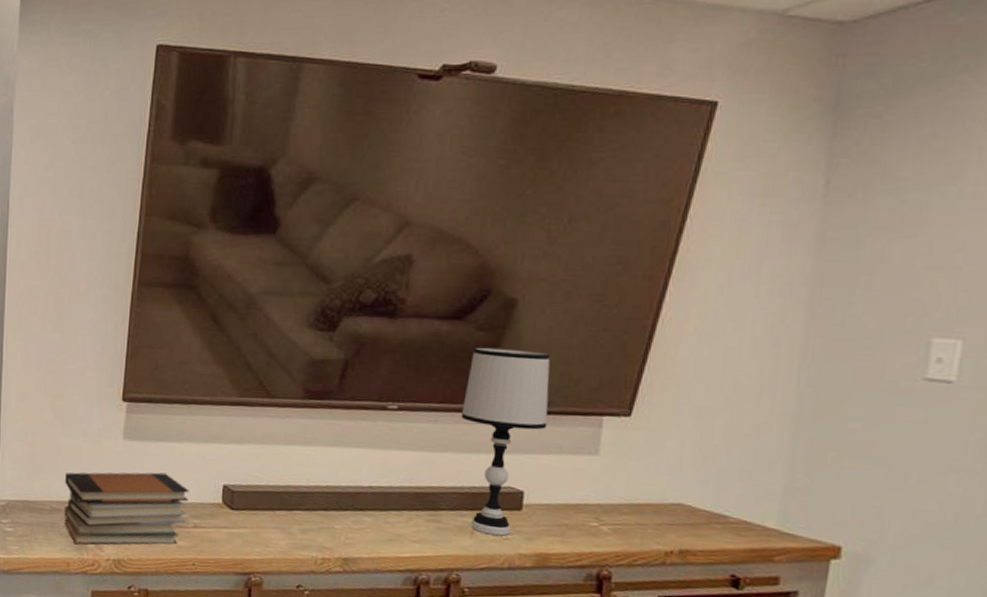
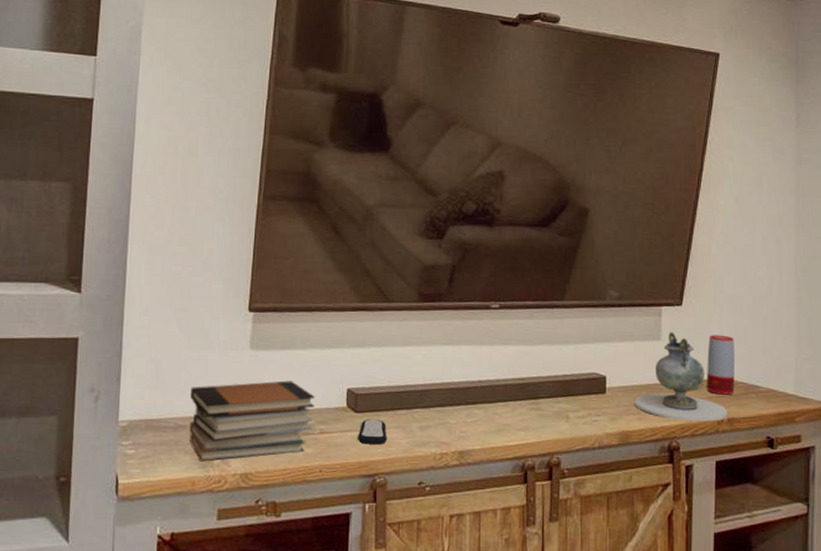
remote control: none [233,517,265,544] -> present [358,419,387,445]
table lamp: present [460,347,551,536] -> none [551,250,620,418]
decorative vase: none [557,446,681,552] -> present [634,332,728,422]
speaker: none [655,452,699,524] -> present [707,334,734,395]

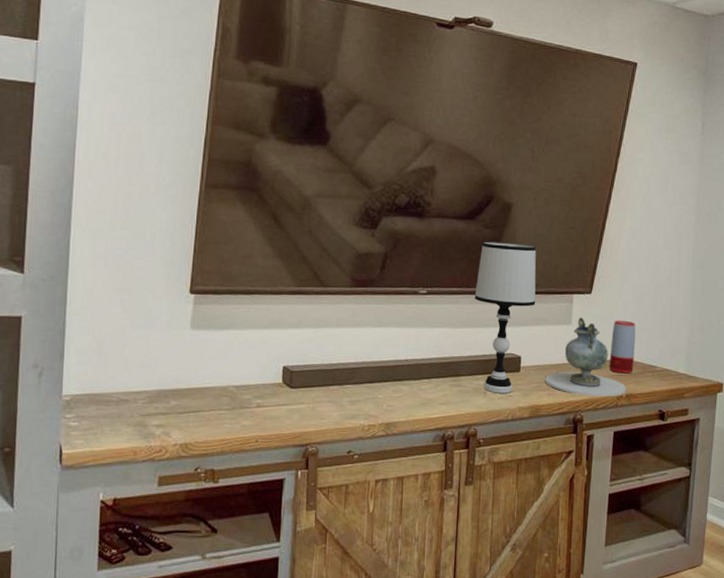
book stack: present [189,380,315,462] -> none [131,358,252,433]
remote control: present [358,419,387,445] -> none [292,394,320,417]
table lamp: none [551,250,620,418] -> present [474,241,537,394]

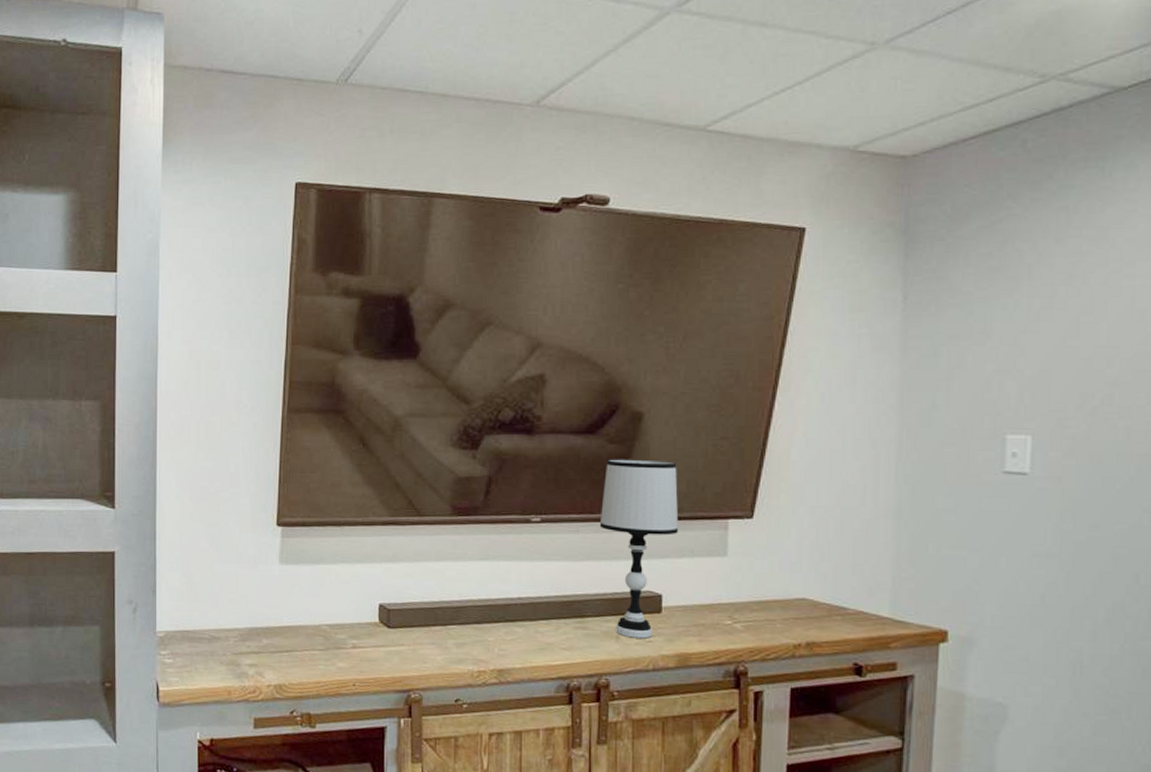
decorative vase: present [545,317,627,397] -> none [694,547,807,645]
speaker: present [609,320,636,374] -> none [782,550,817,617]

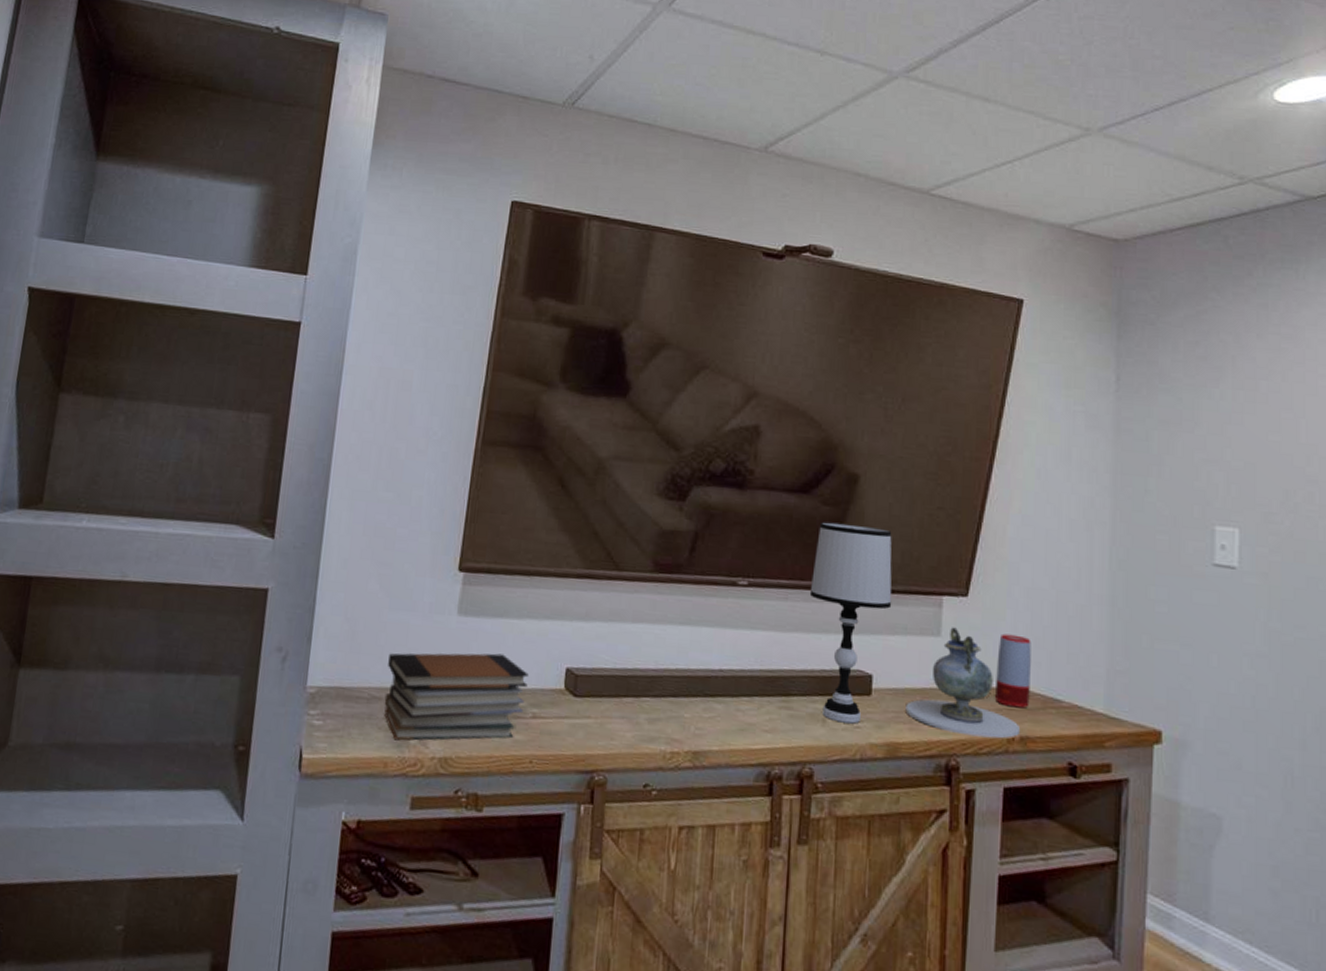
book stack: none [223,595,346,673] -> present [384,653,529,741]
decorative vase: none [694,547,807,645] -> present [905,627,1021,739]
speaker: none [782,550,817,617] -> present [995,633,1031,709]

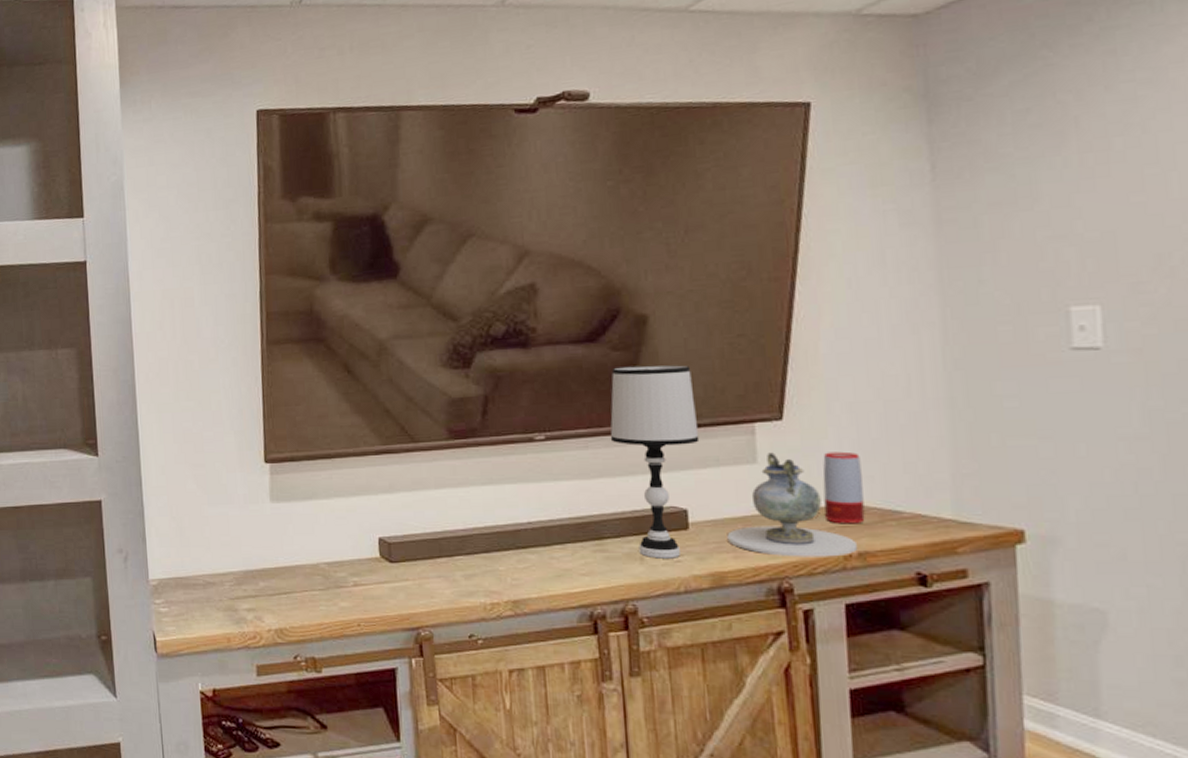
book stack: present [384,653,529,741] -> none [215,532,345,618]

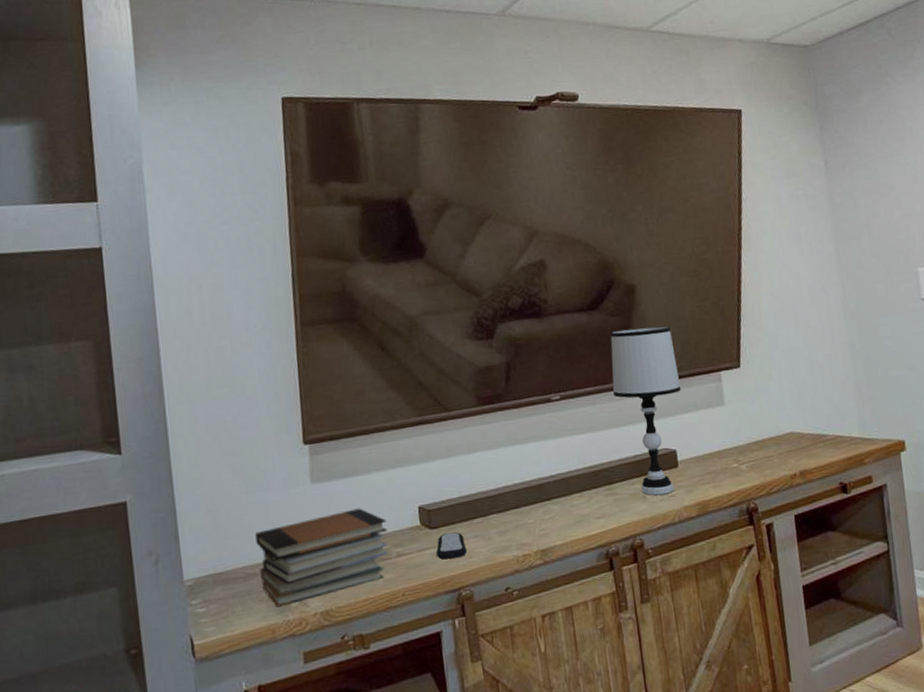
book stack: none [215,532,345,618] -> present [255,508,389,607]
remote control: none [396,569,429,596] -> present [436,532,467,560]
decorative vase: present [727,452,858,557] -> none [707,395,800,482]
speaker: present [822,451,865,524] -> none [770,390,803,450]

